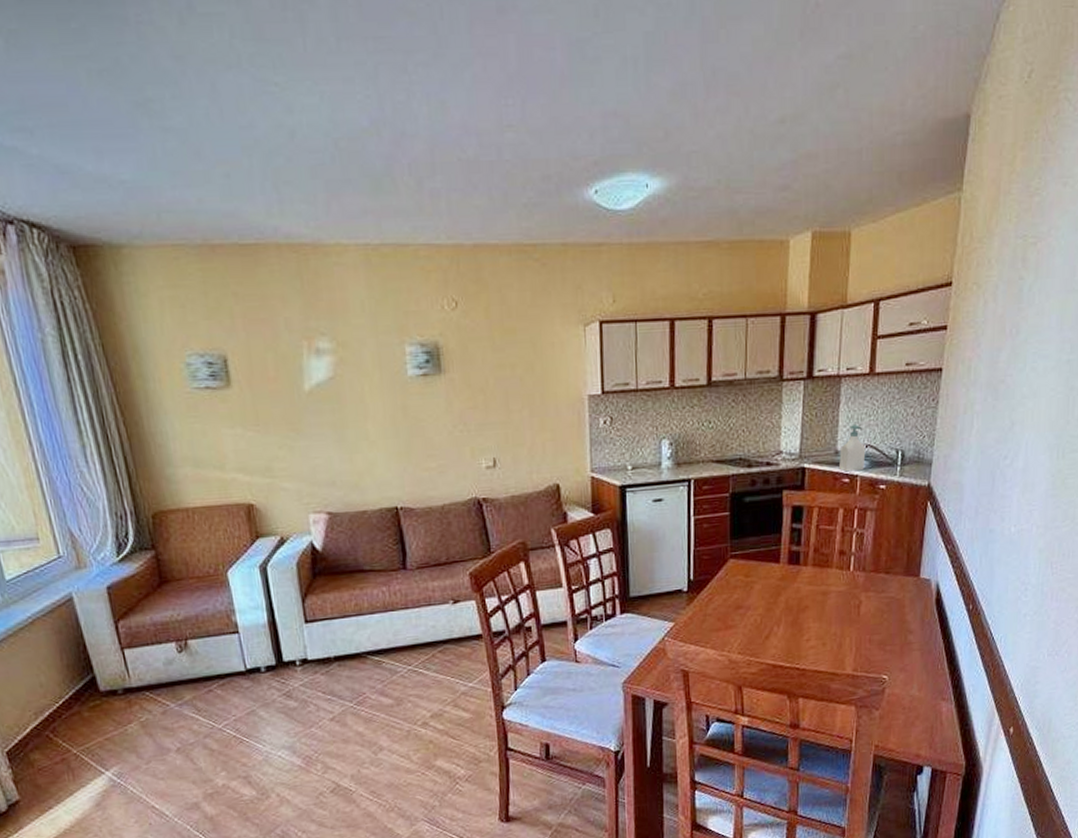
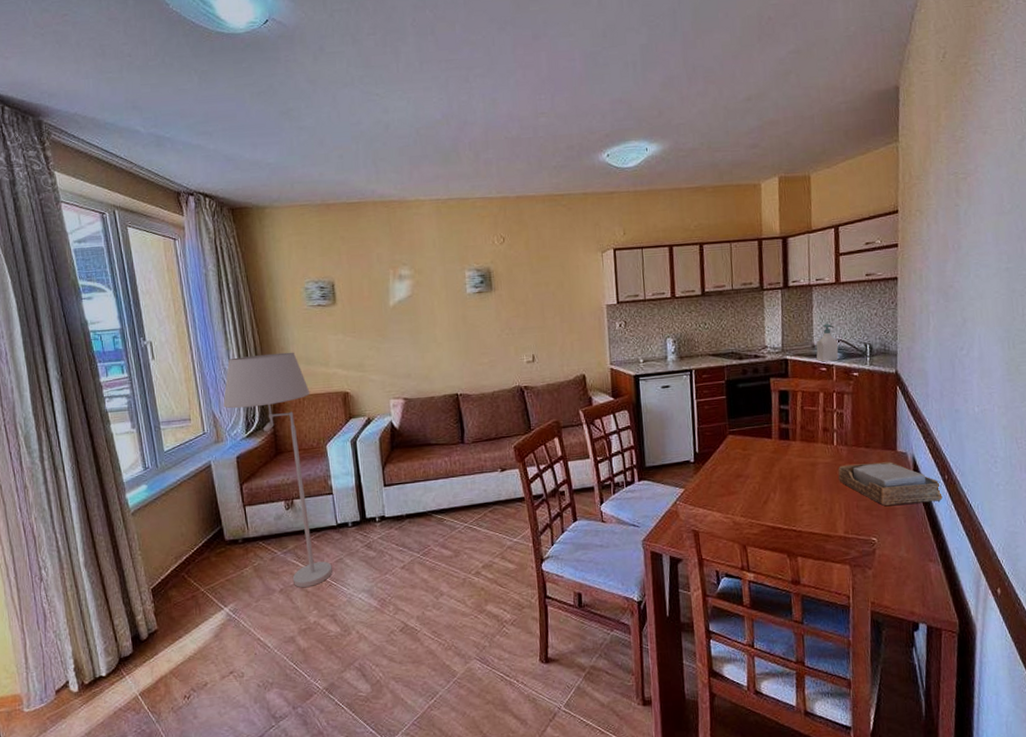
floor lamp: none [82,450,243,746] -> present [223,352,333,588]
napkin holder: none [852,589,966,640] -> present [838,461,944,506]

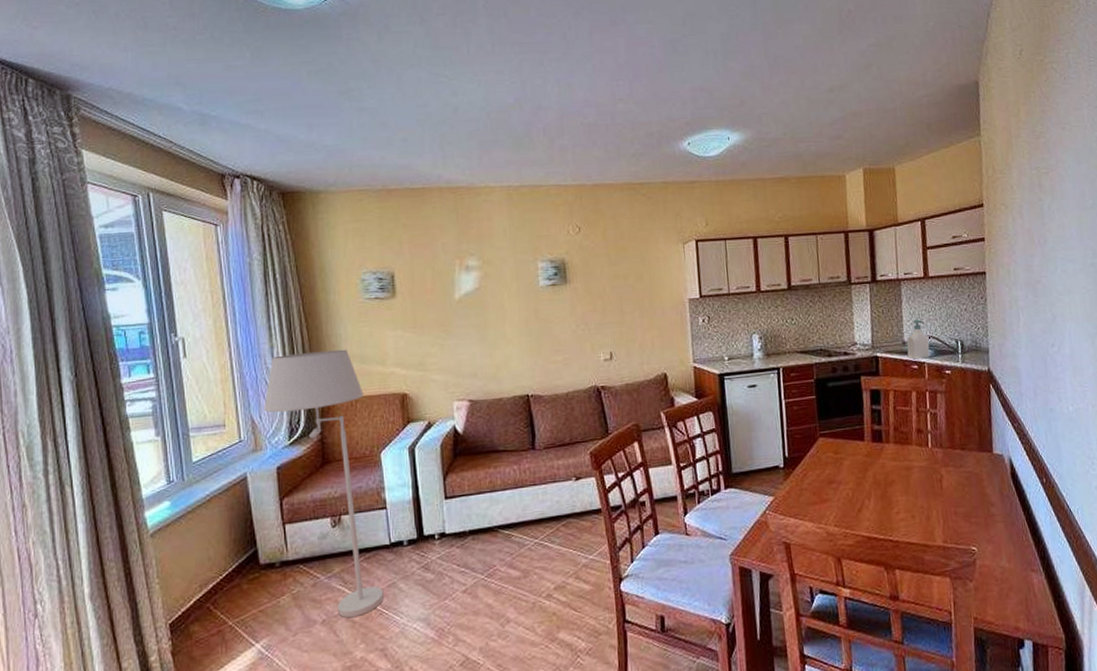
napkin holder: present [838,461,944,506] -> none [933,464,1043,512]

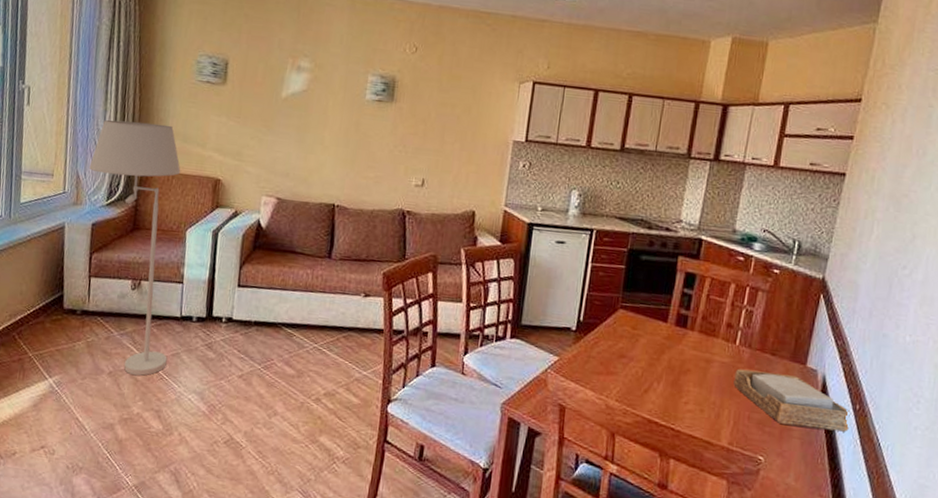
soap bottle: present [906,319,930,360] -> none [735,209,764,253]
napkin holder: none [933,464,1043,512] -> present [733,368,851,432]

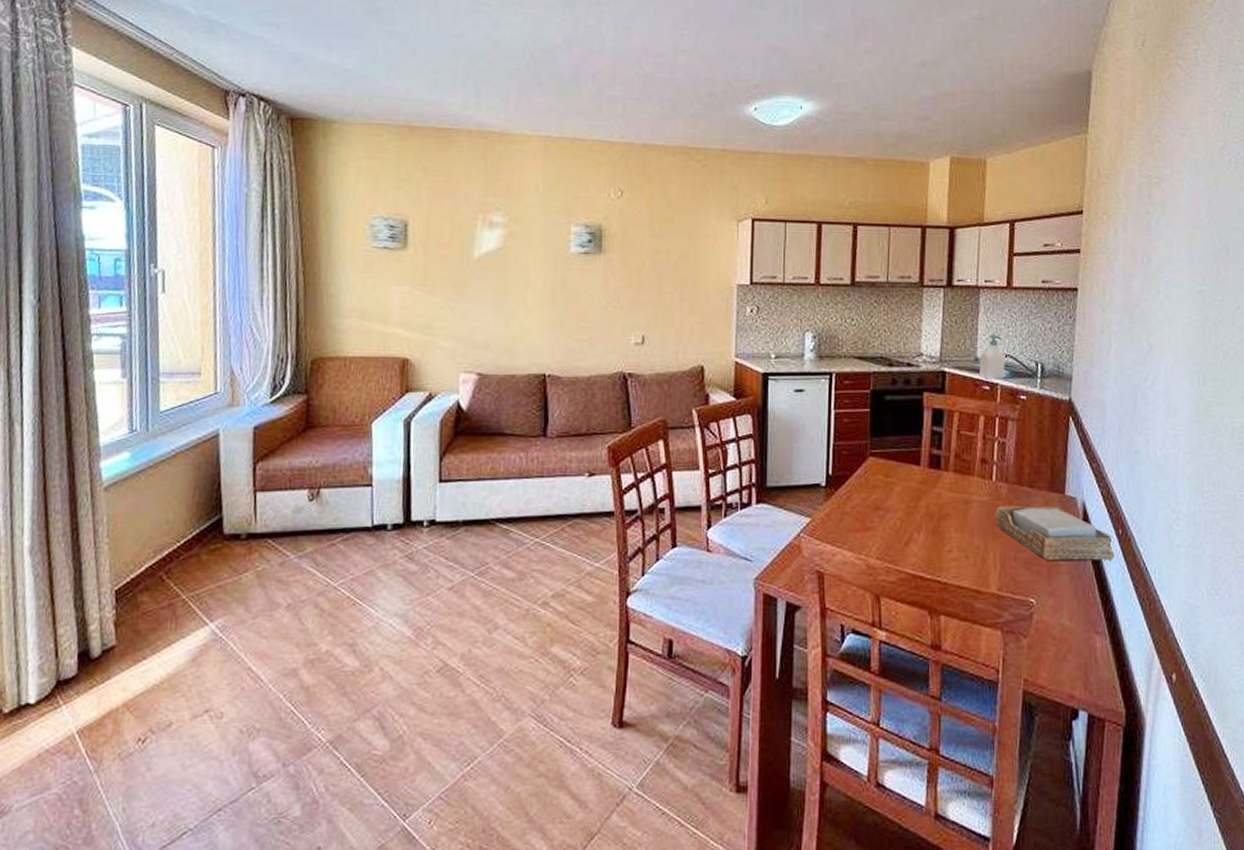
floor lamp: present [89,119,181,376] -> none [246,300,360,605]
soap bottle: none [735,209,764,253] -> present [979,334,1006,380]

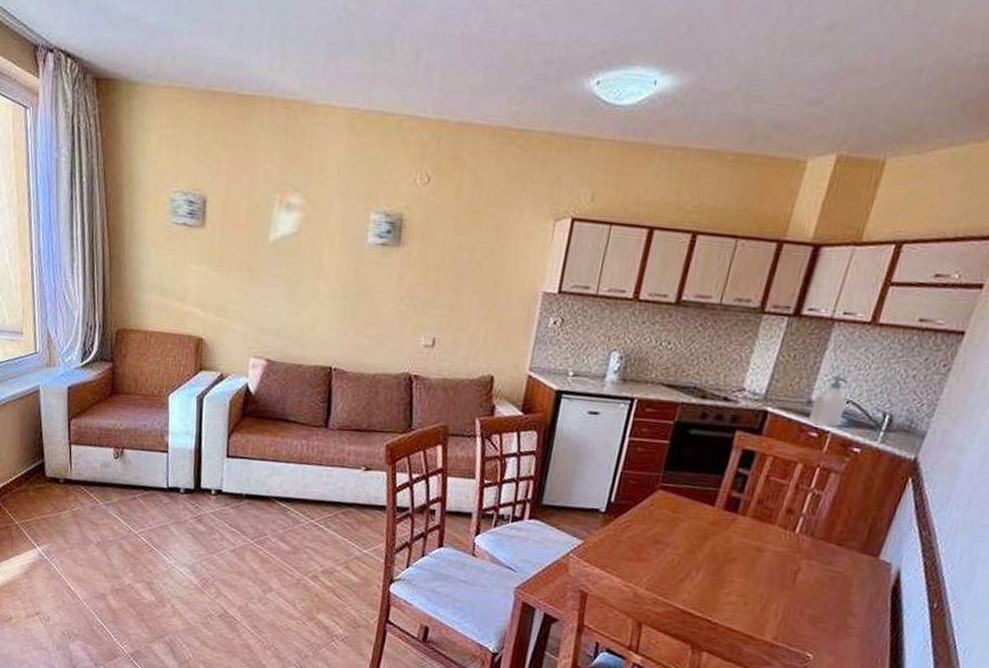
napkin holder: present [995,506,1116,560] -> none [787,559,926,632]

